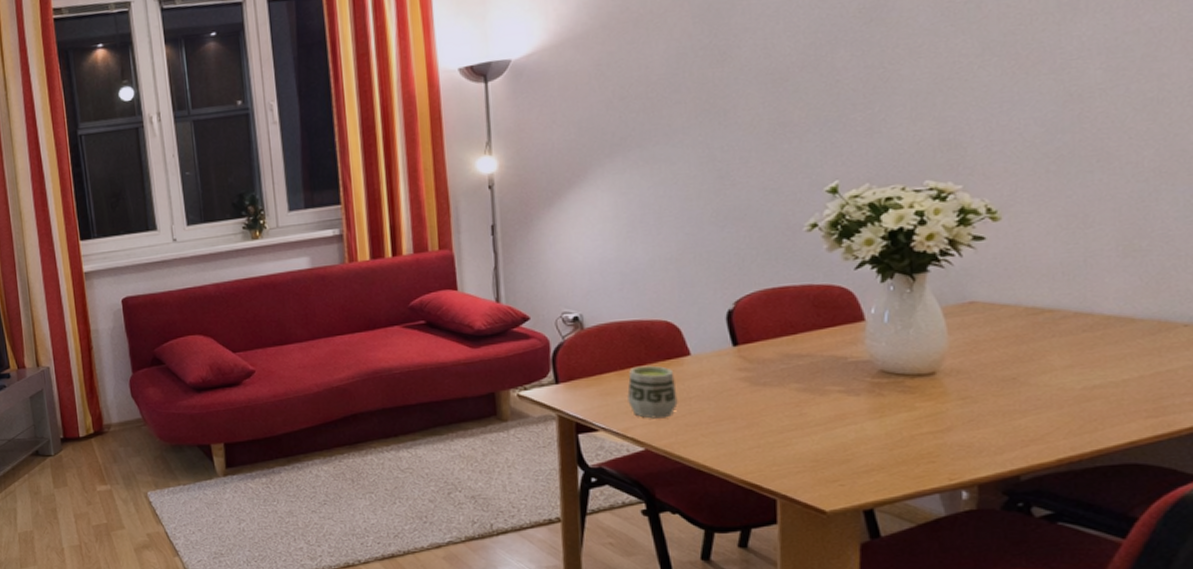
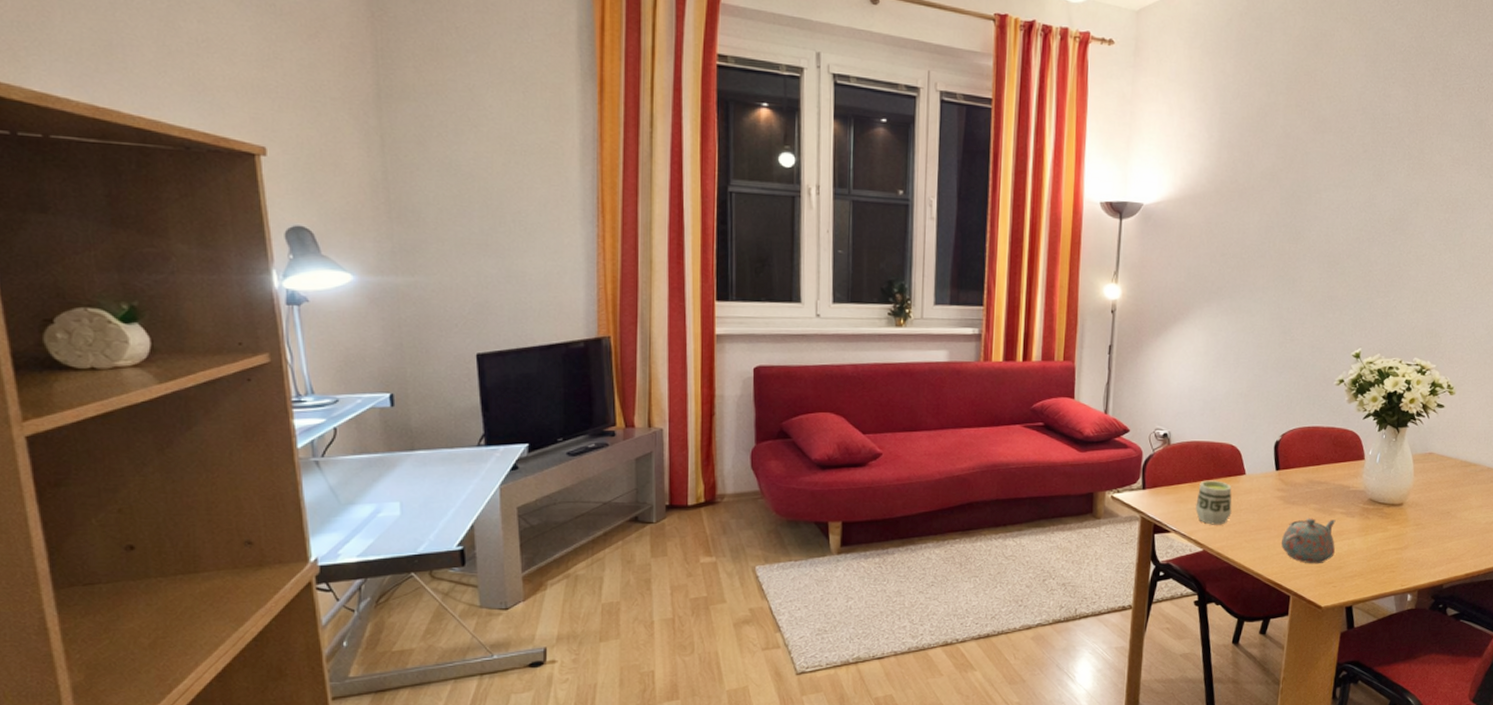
teapot: none [754,400,836,459] -> present [1281,518,1336,564]

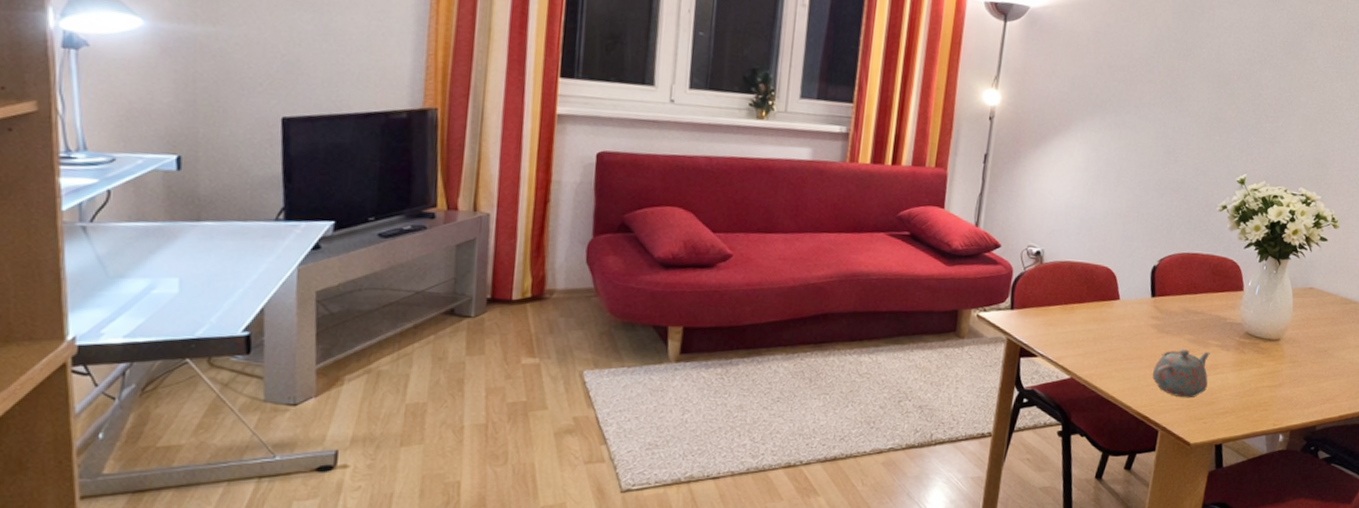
cup: present [1195,480,1232,525] -> none [1065,303,1105,352]

